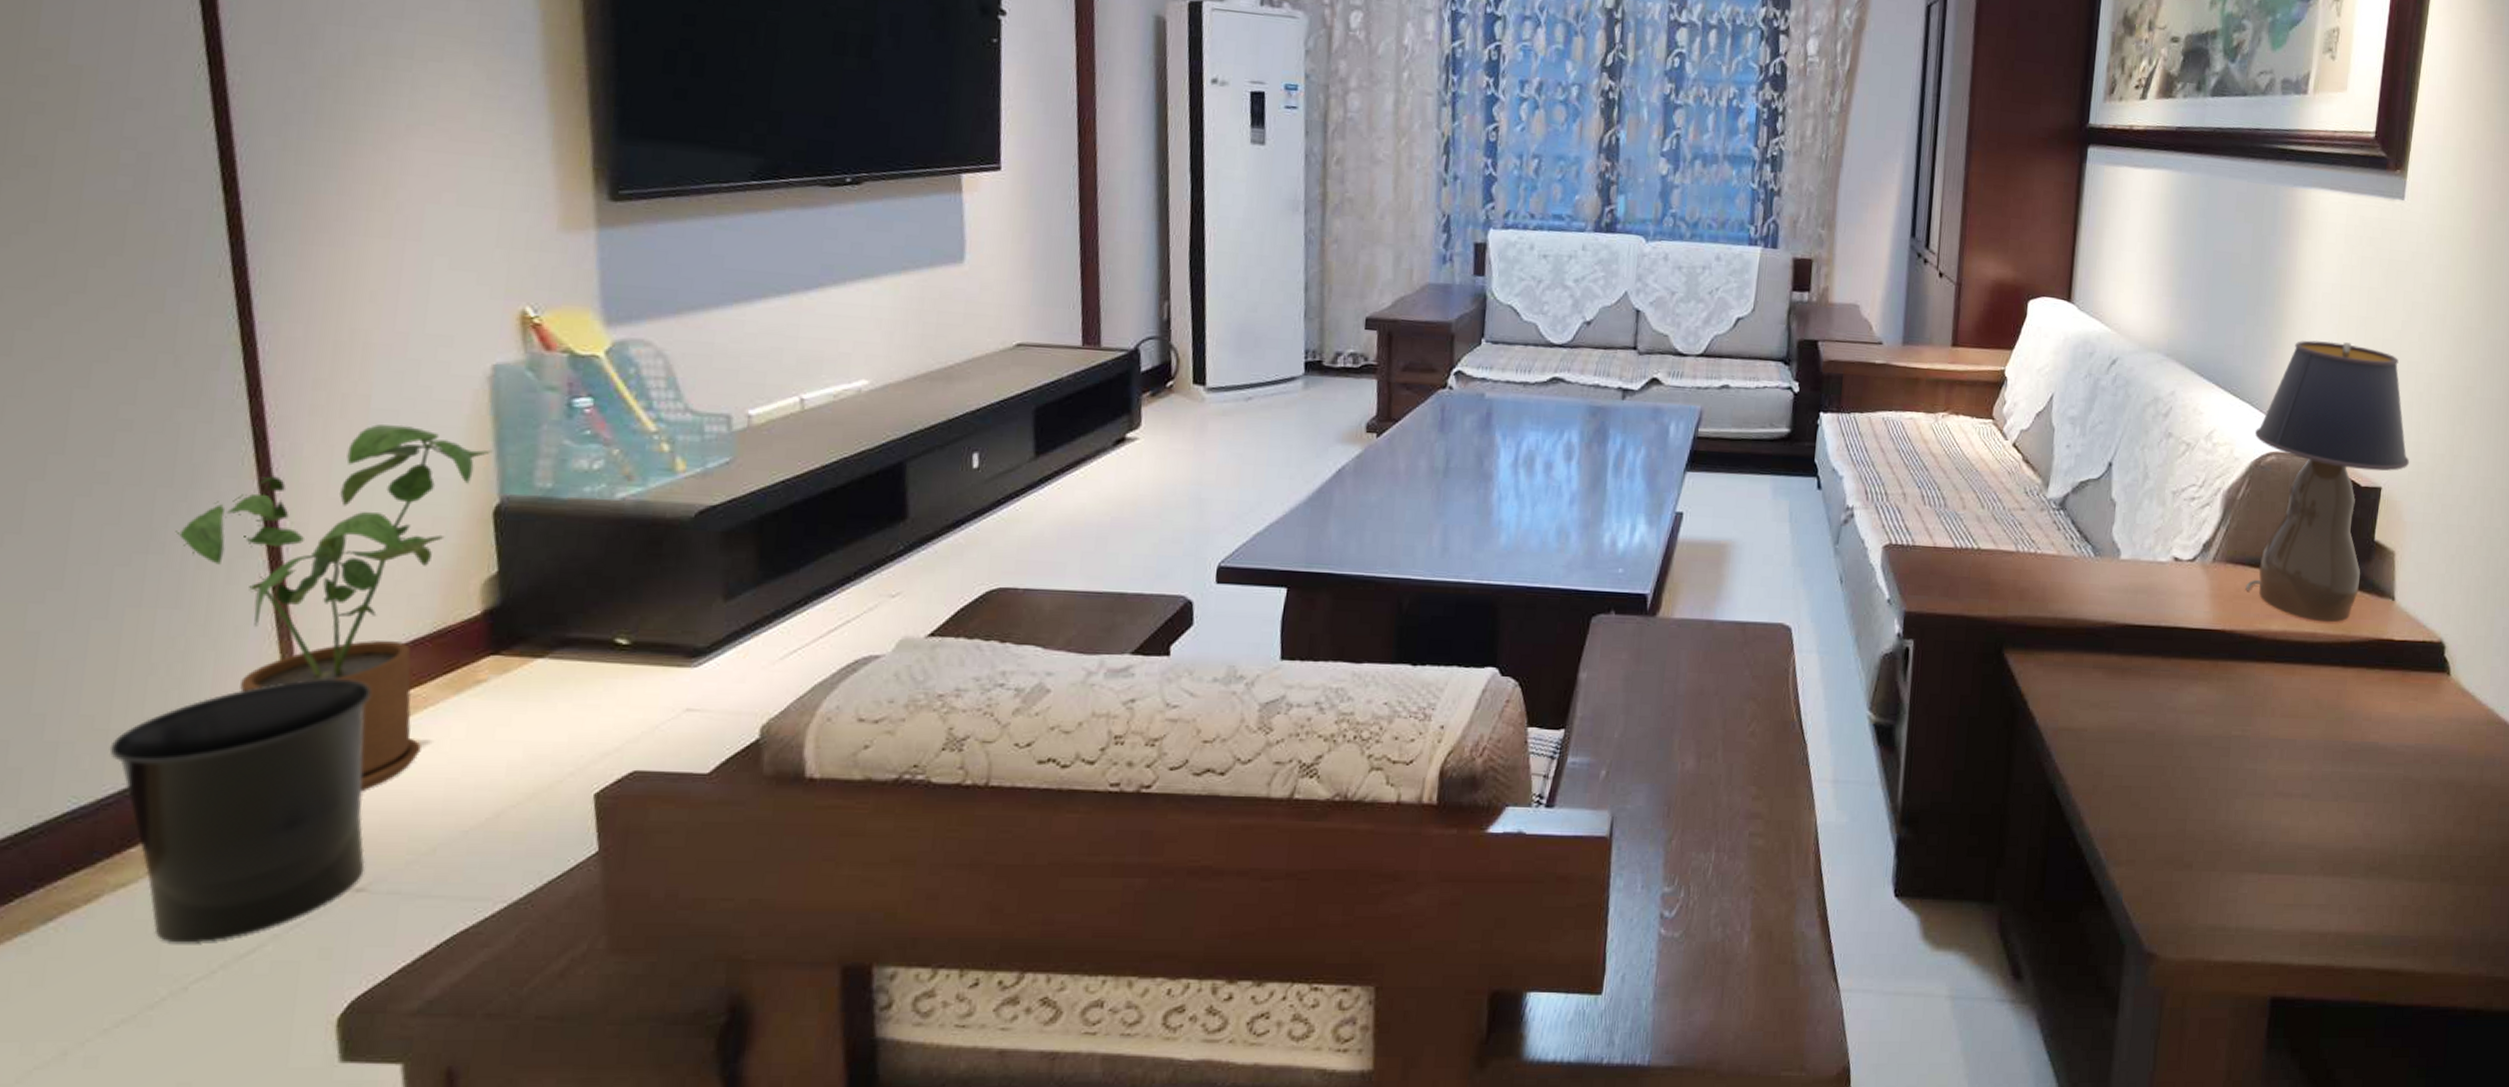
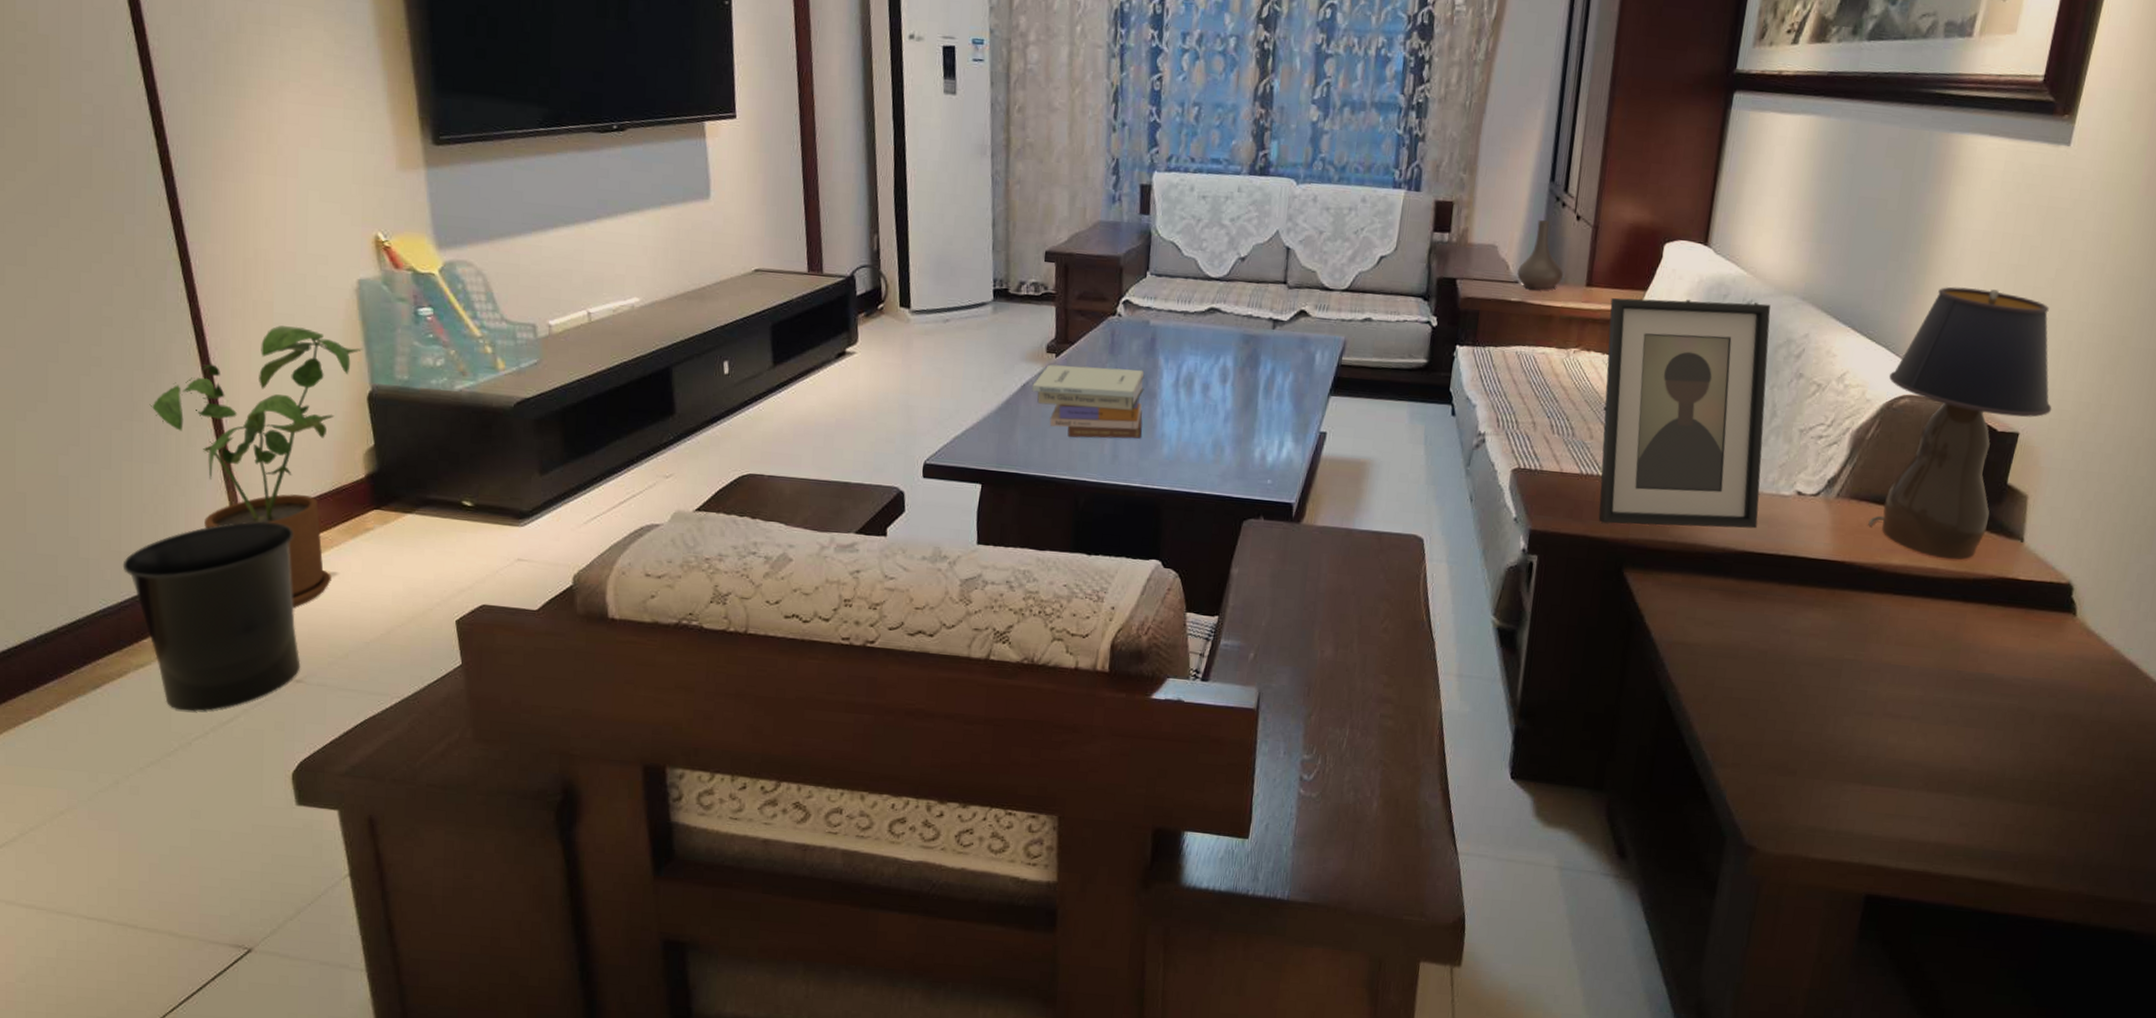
books: none [1348,446,1479,530] -> present [1032,364,1145,439]
decorative vase: none [1881,277,1929,352] -> present [1517,219,1564,290]
picture frame: none [1975,357,2137,601] -> present [1598,297,1771,529]

